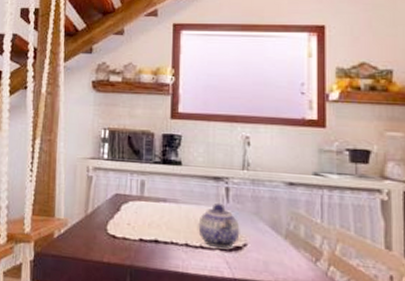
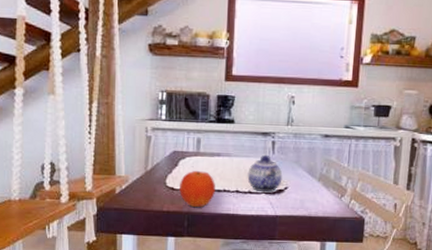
fruit: none [121,217,163,261] -> present [179,171,216,207]

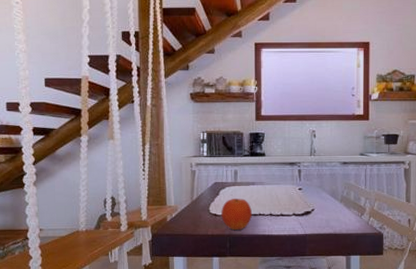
teapot: present [247,154,283,193] -> none [279,181,309,215]

